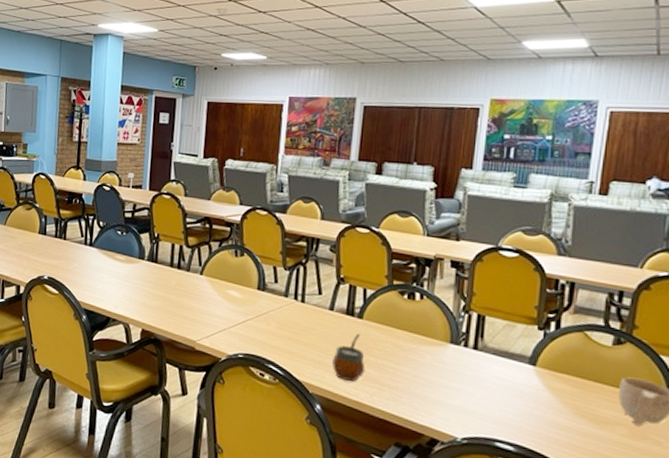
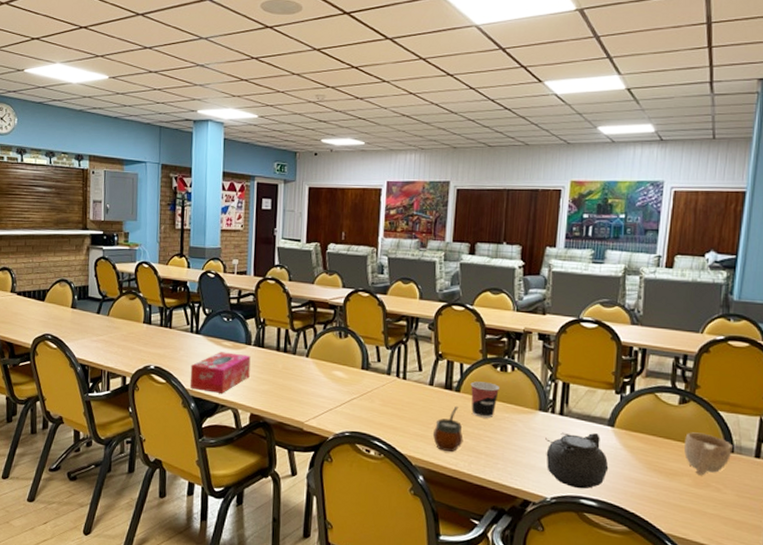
tissue box: none [82,265,144,307] -> present [190,352,251,393]
cup: none [374,308,406,349] -> present [470,381,499,418]
teapot: none [456,368,529,432] -> present [545,432,609,489]

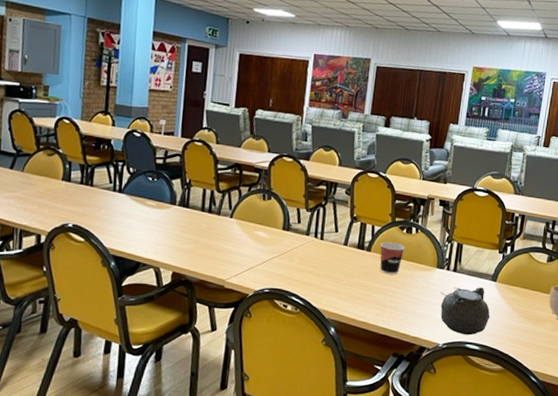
tissue box: present [190,352,251,393] -> none [110,211,175,252]
gourd: present [432,405,464,453] -> none [344,264,372,306]

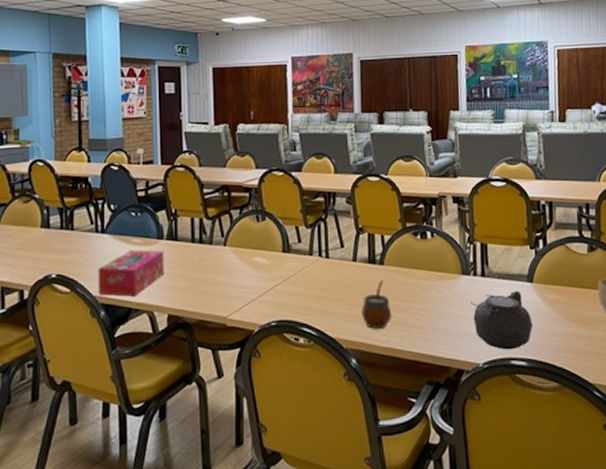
tissue box: none [110,211,175,252] -> present [98,250,164,297]
gourd: none [344,264,372,306] -> present [361,279,392,330]
cup: present [380,242,405,275] -> none [393,251,422,289]

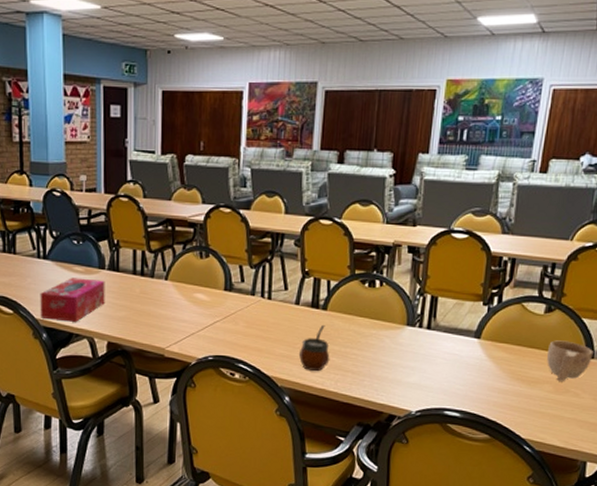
teapot: present [471,291,533,350] -> none [412,346,473,401]

